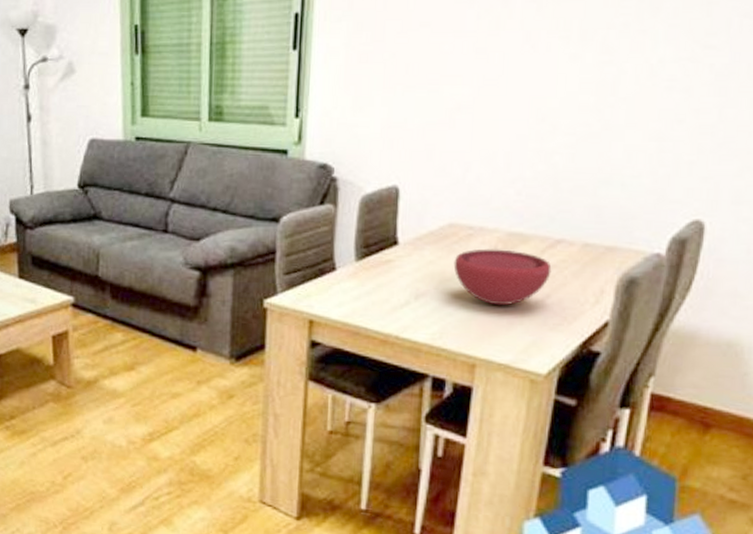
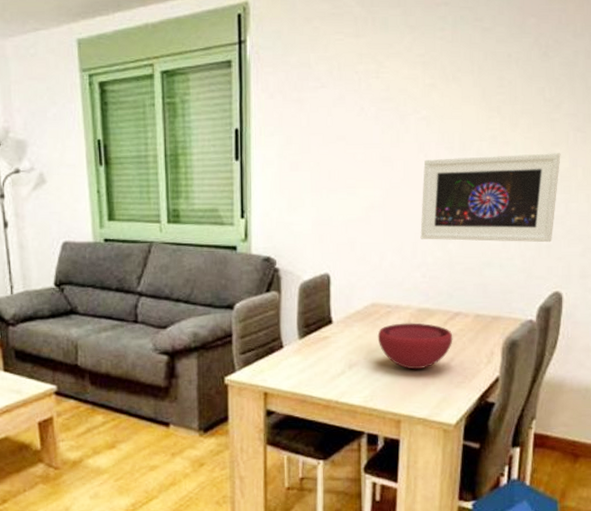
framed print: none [518,45,718,158] -> present [420,153,561,243]

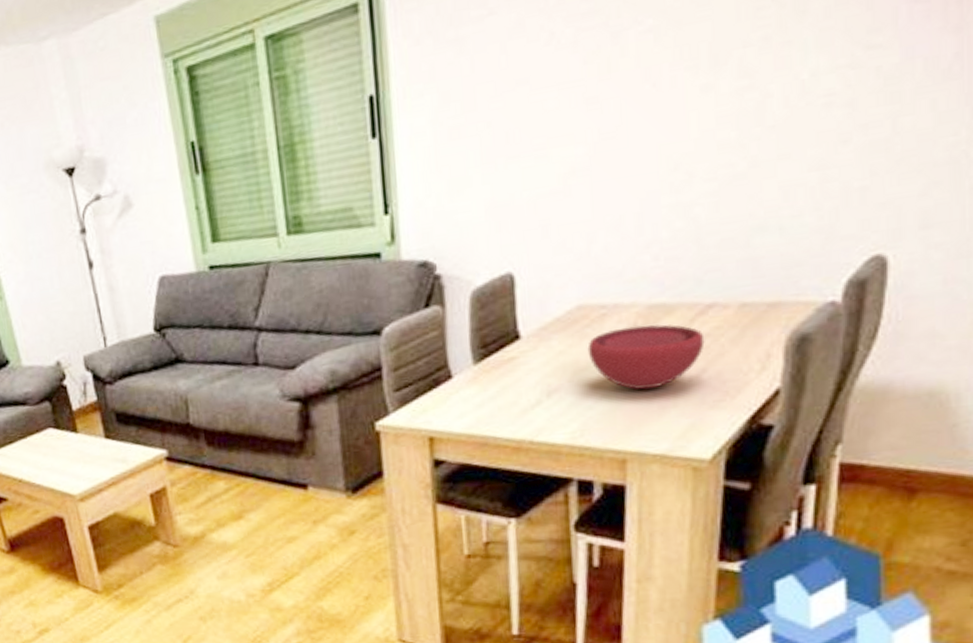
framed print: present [420,153,561,243] -> none [648,42,885,207]

